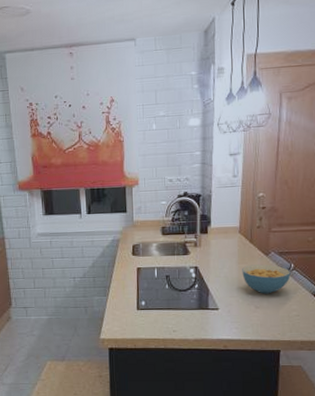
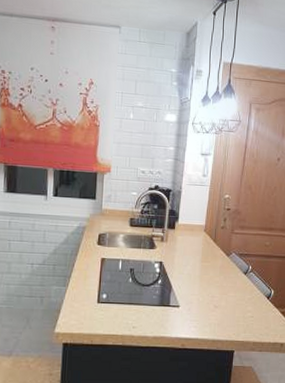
cereal bowl: present [242,264,291,294] -> none [204,264,248,294]

